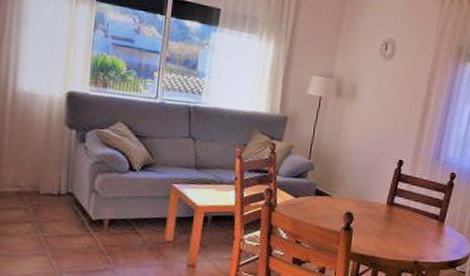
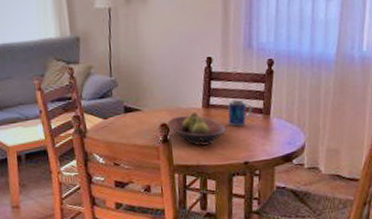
fruit bowl: none [352,206,404,240] -> present [167,111,226,146]
mug: none [406,202,430,228] -> present [227,99,252,127]

